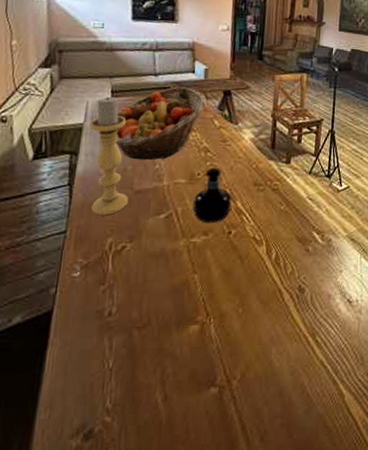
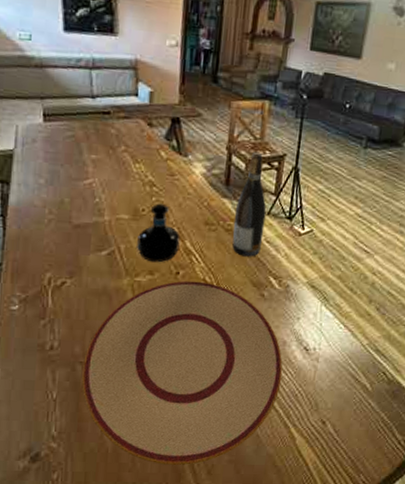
candle holder: present [89,96,128,216] -> none [20,120,67,250]
fruit basket: present [115,86,207,160] -> none [50,111,153,193]
plate: none [138,239,329,434] -> present [82,280,283,466]
wine bottle: none [279,118,308,214] -> present [232,151,267,257]

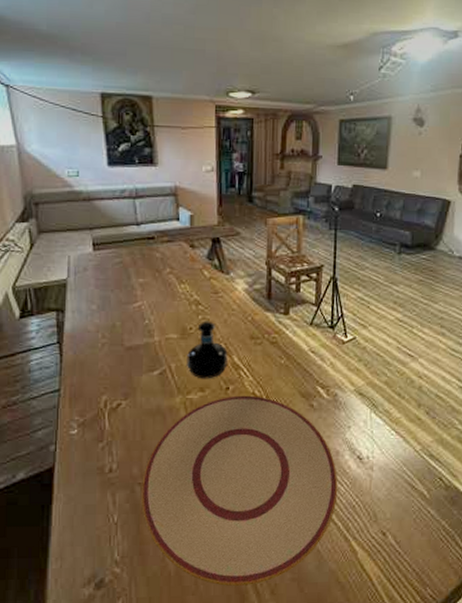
wine bottle: present [232,151,267,257] -> none [278,265,309,368]

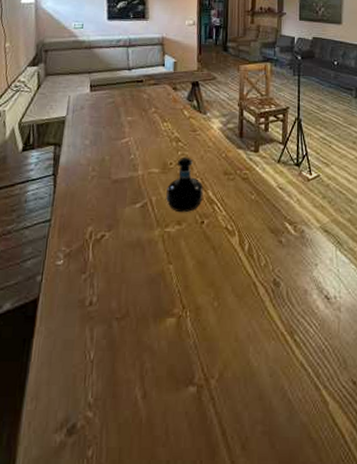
plate: present [141,395,338,587] -> none [117,229,307,439]

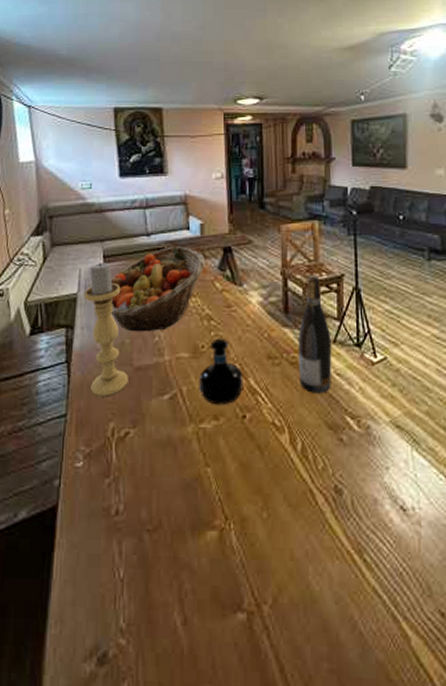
candle holder: none [71,90,107,205] -> present [83,262,128,397]
fruit basket: none [94,79,177,151] -> present [110,246,206,332]
wine bottle: none [249,106,277,204] -> present [297,274,332,393]

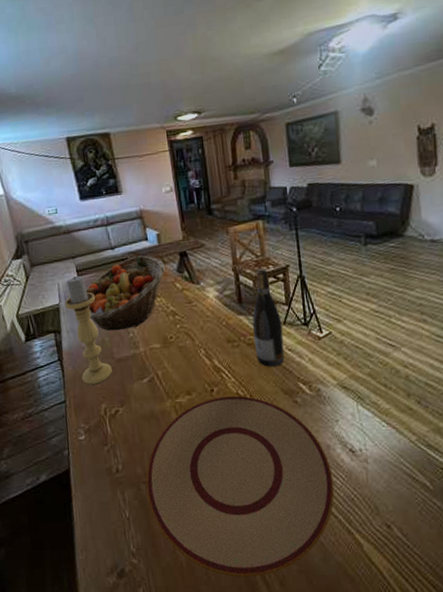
plate: none [150,425,380,676] -> present [146,395,334,578]
tequila bottle: present [199,338,243,405] -> none [171,329,209,384]

